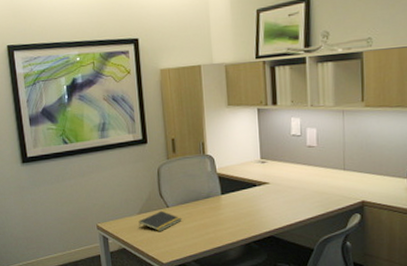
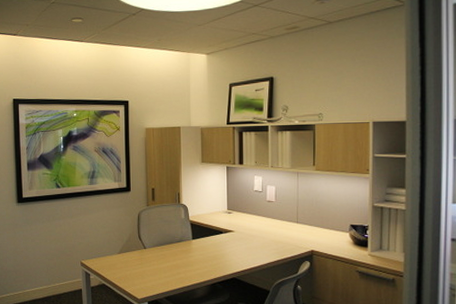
notepad: present [138,210,182,231] -> none [118,251,157,270]

